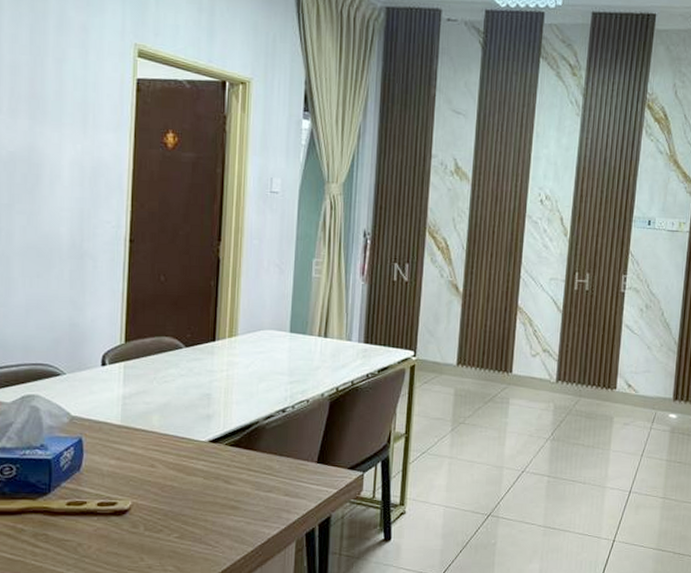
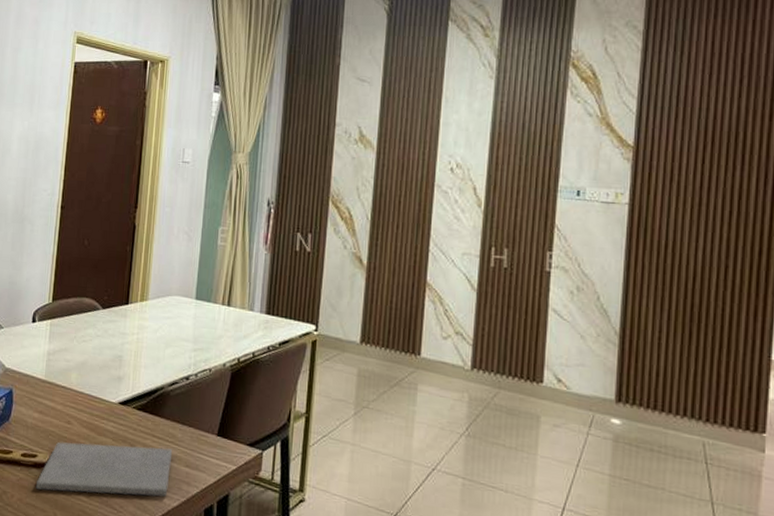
notepad: none [116,480,271,537] -> present [35,442,173,497]

